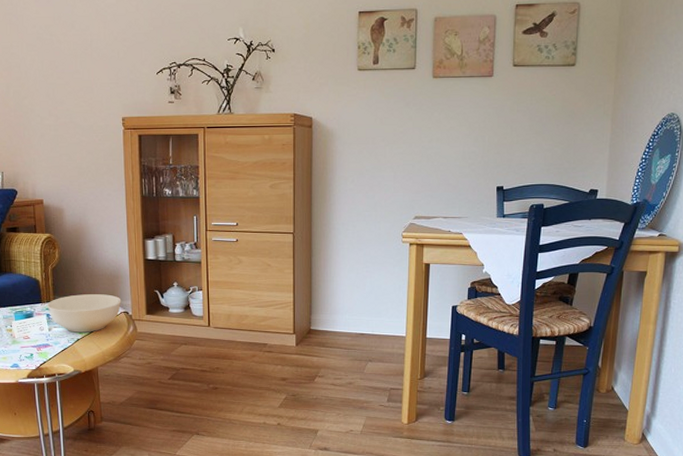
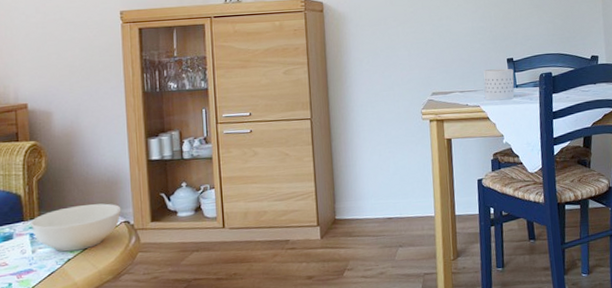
mug: none [468,197,502,230] -> present [483,68,515,101]

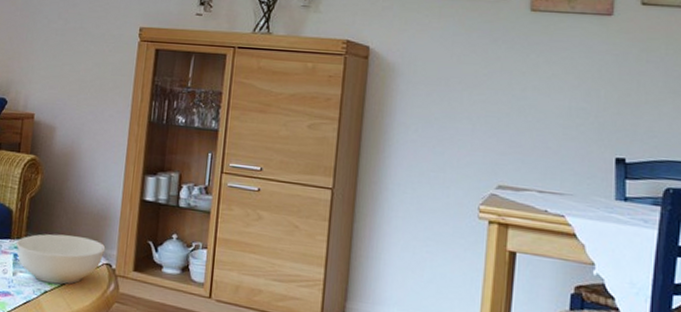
mug: present [483,68,515,101] -> none [572,168,623,217]

